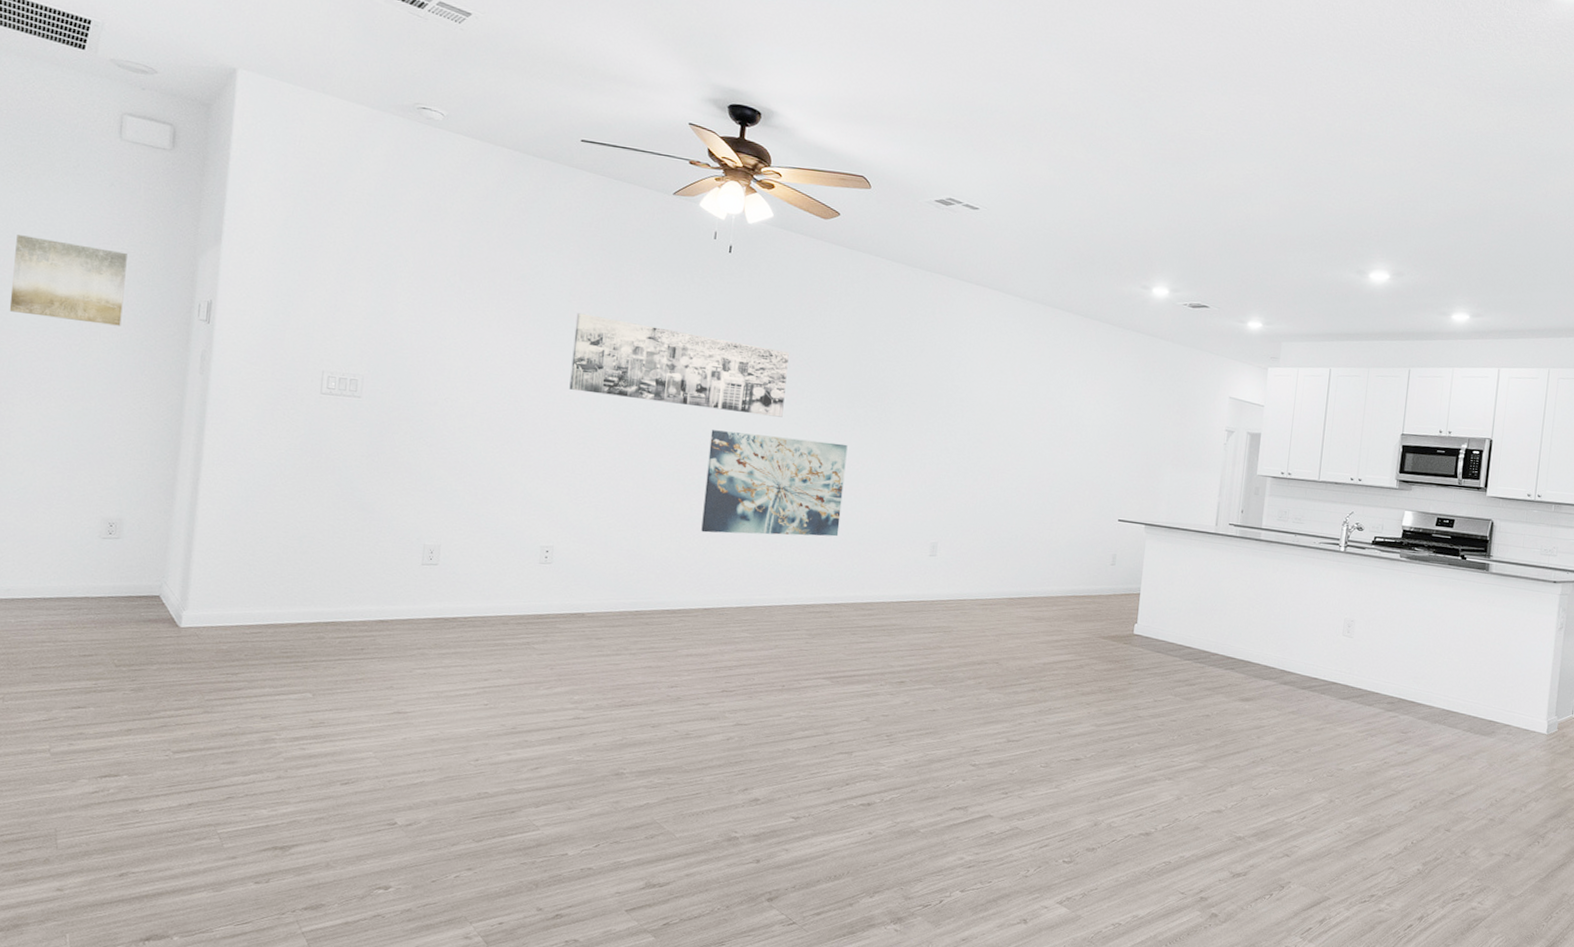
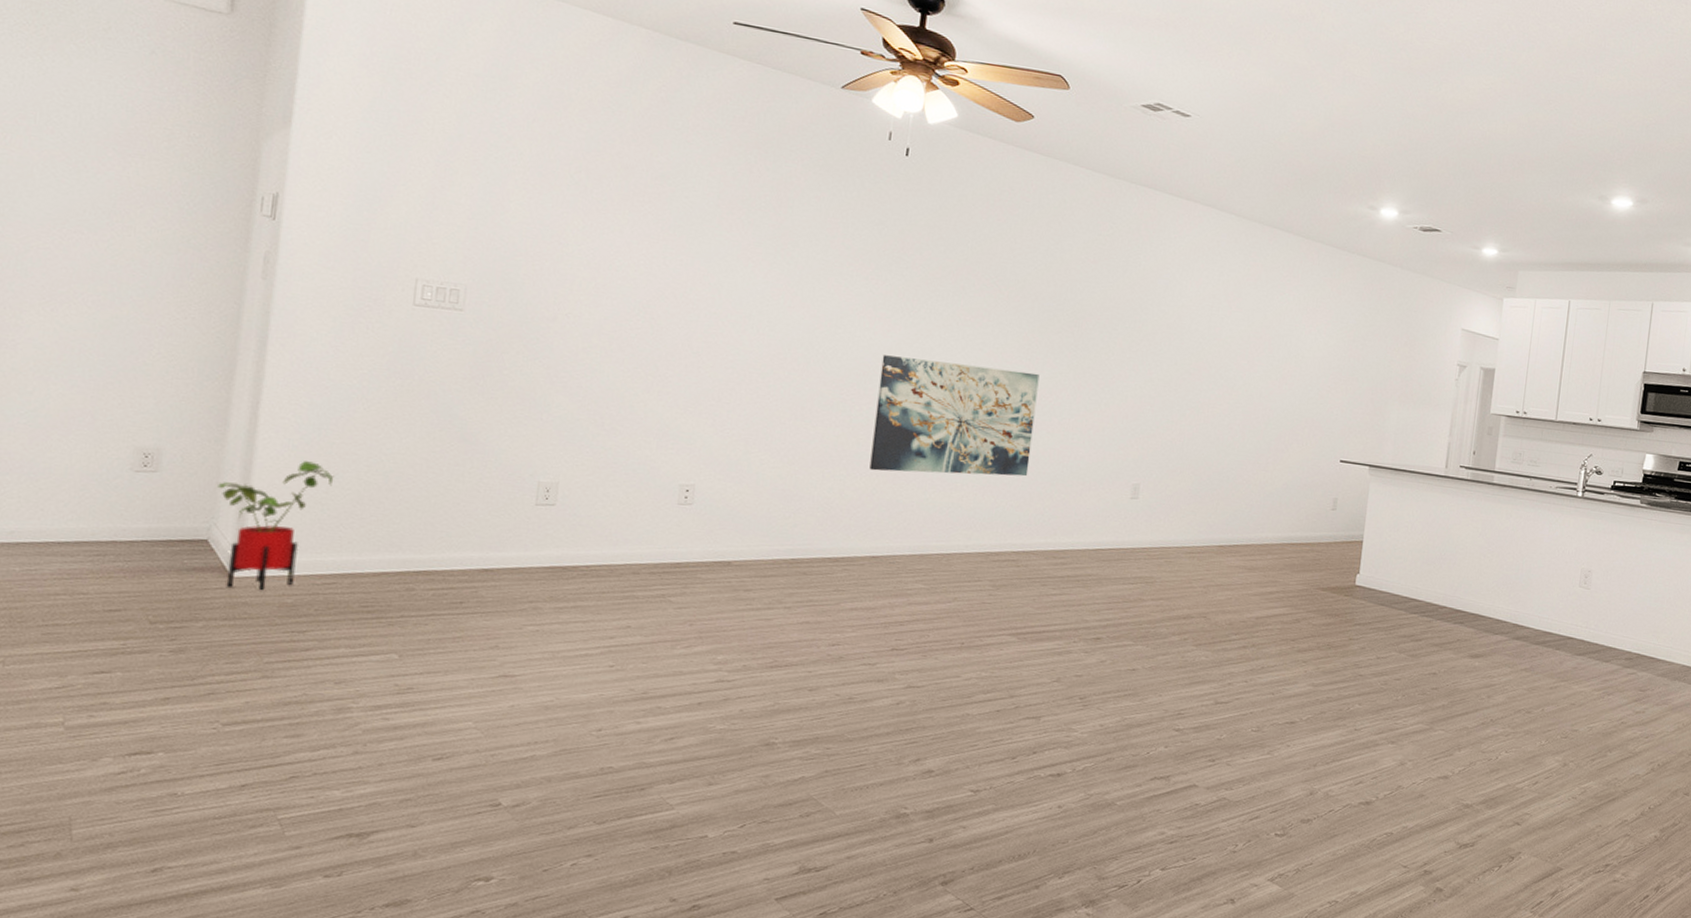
wall art: present [9,235,127,326] -> none [17,108,171,221]
house plant: none [167,528,259,638] -> present [217,461,335,590]
wall art: present [569,313,789,417] -> none [716,219,974,342]

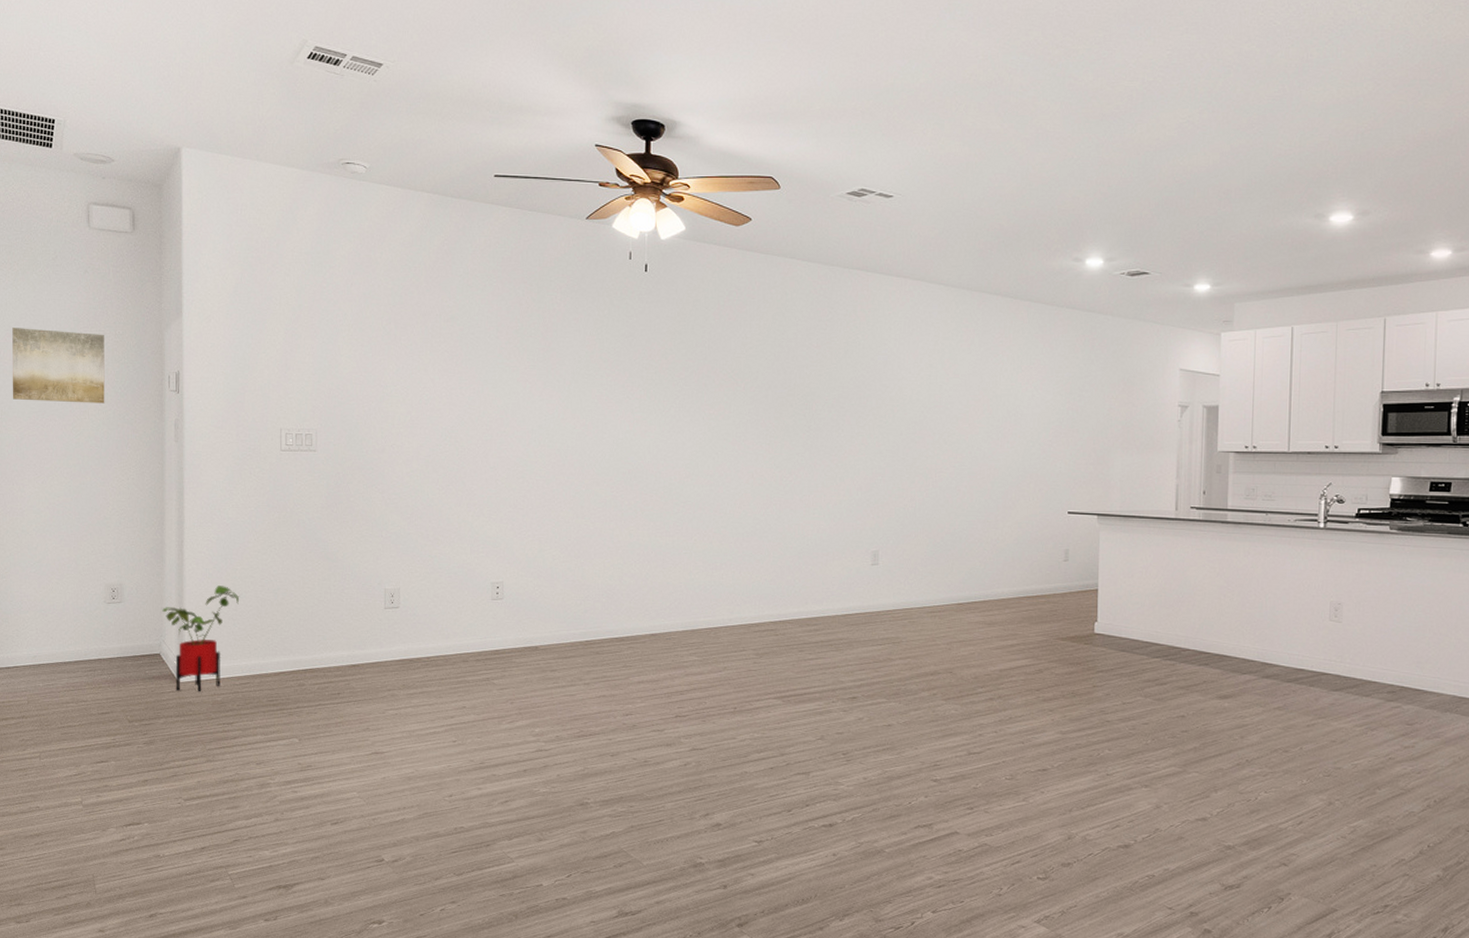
wall art: none [17,108,171,221] -> present [12,328,105,404]
wall art: present [869,355,1040,477] -> none [642,453,779,558]

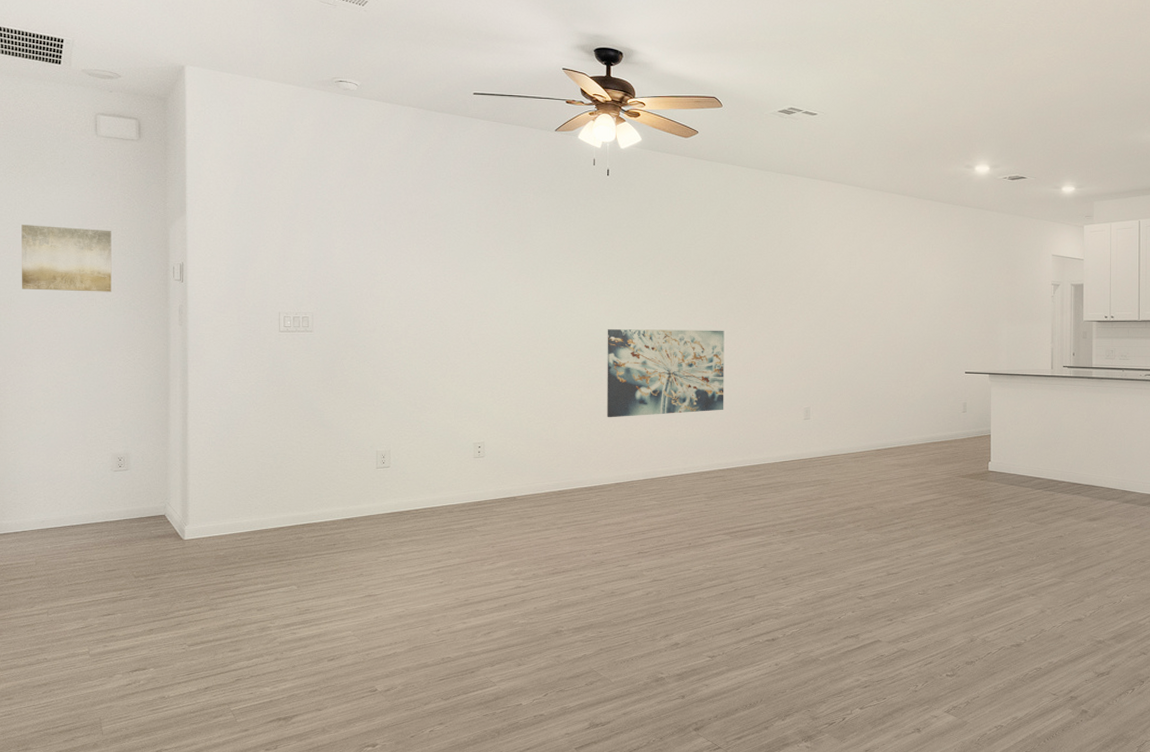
house plant: present [162,586,240,691] -> none [167,452,241,547]
wall art: none [642,453,779,558] -> present [607,329,724,418]

